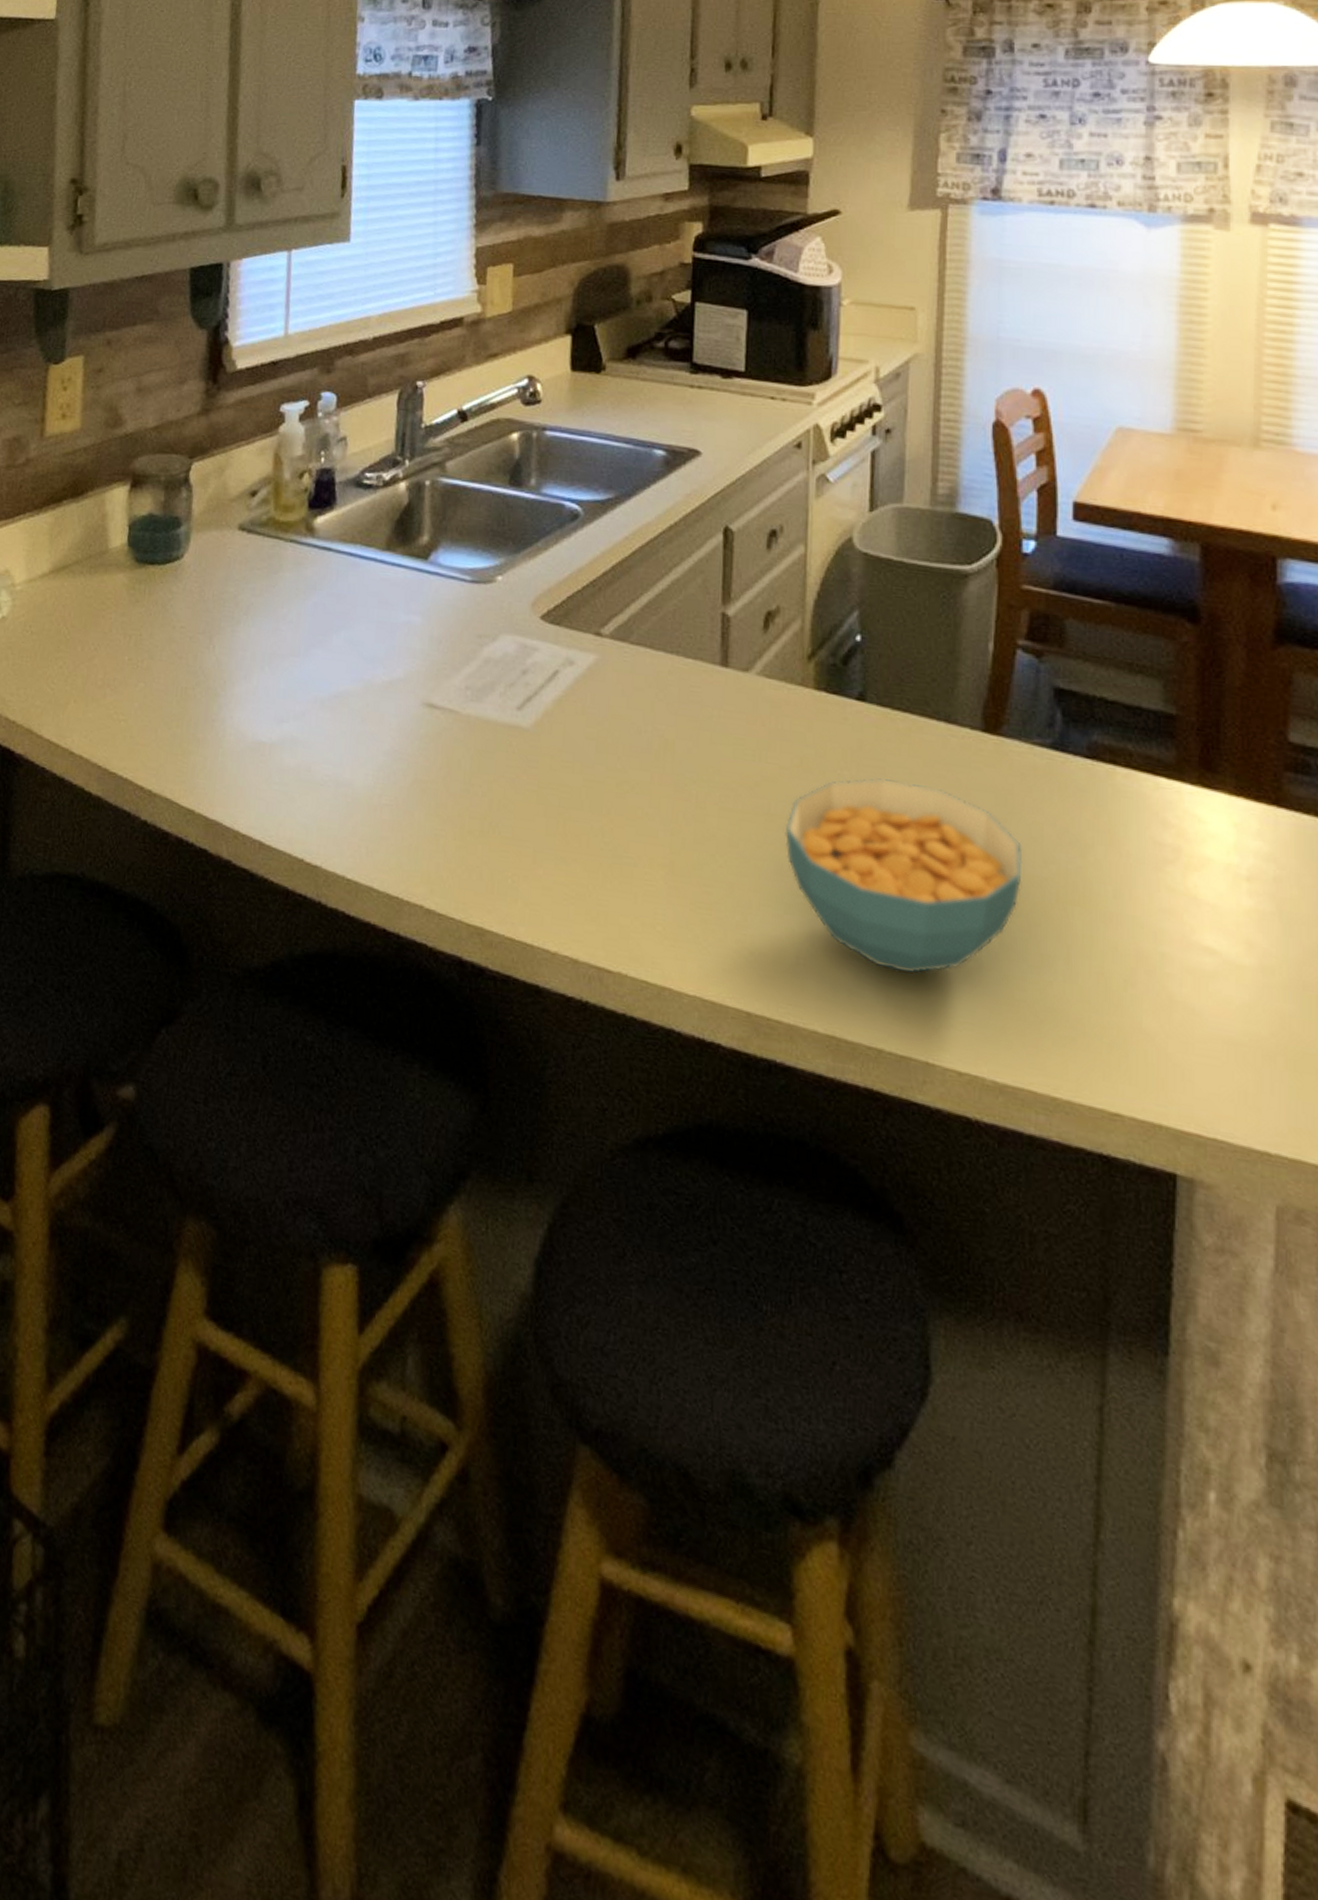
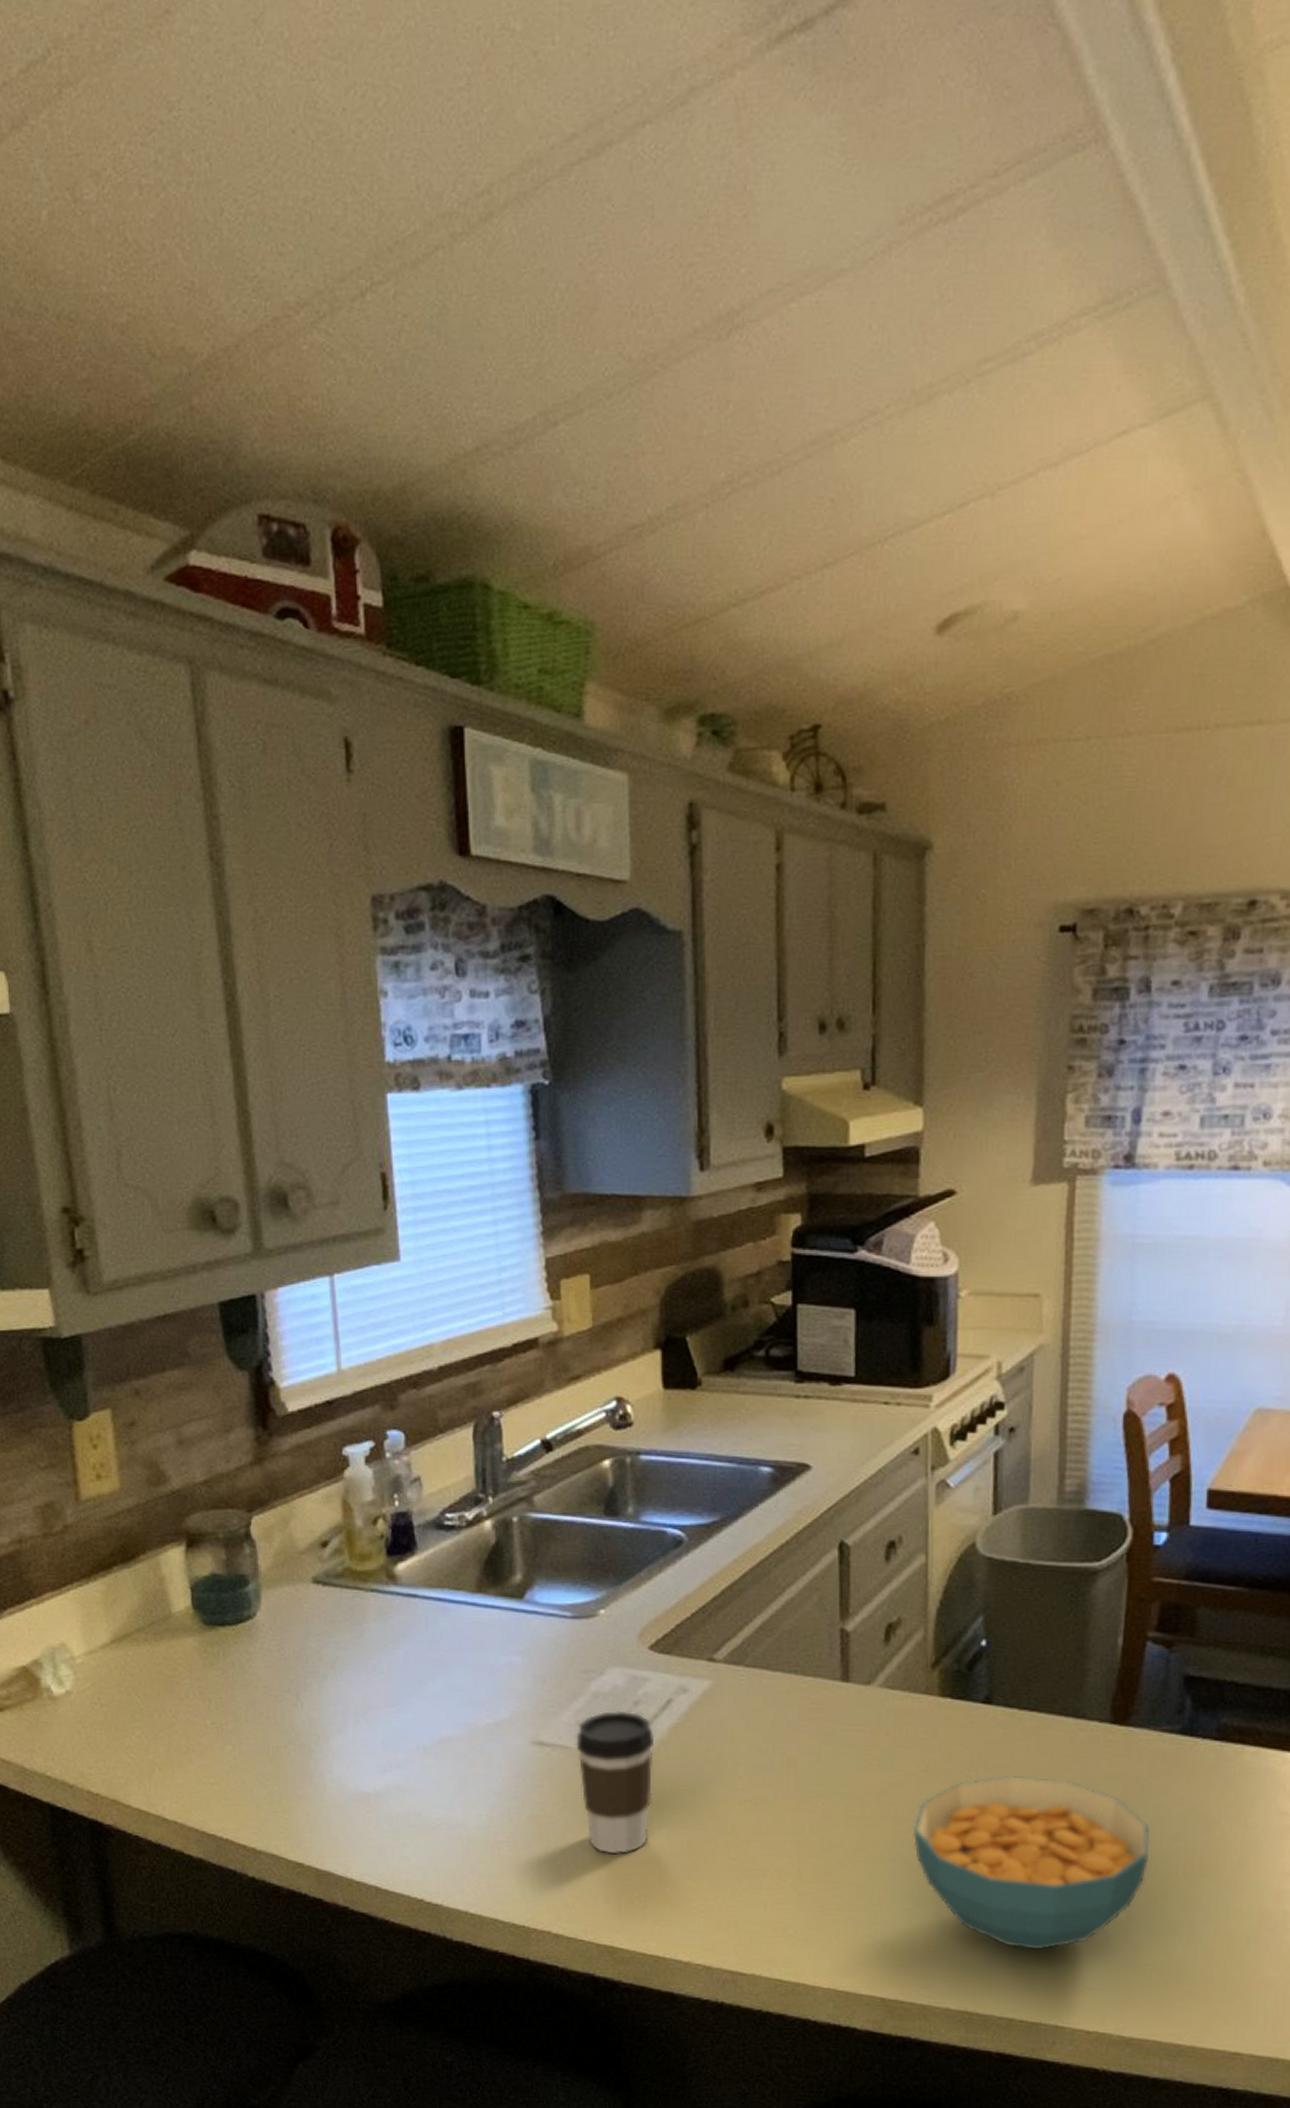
coffee cup: none [464,678,540,829] -> present [576,1710,655,1855]

